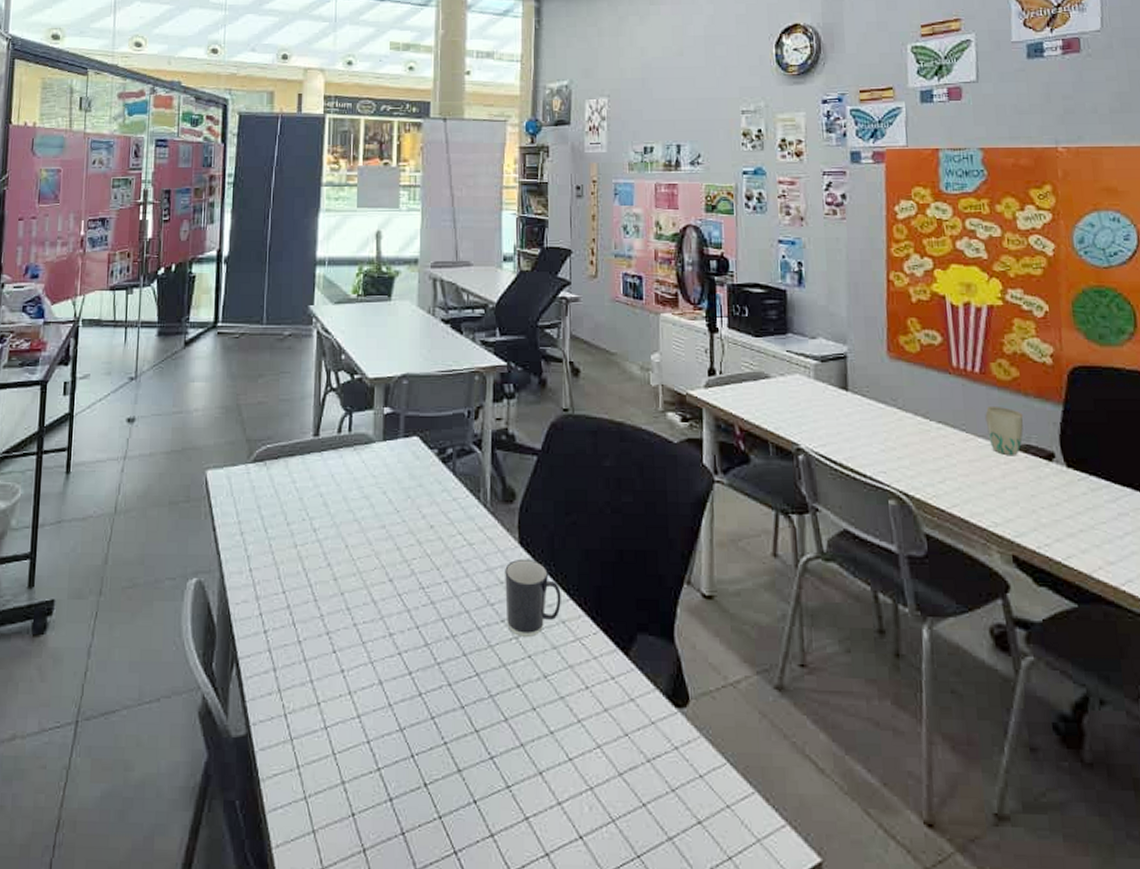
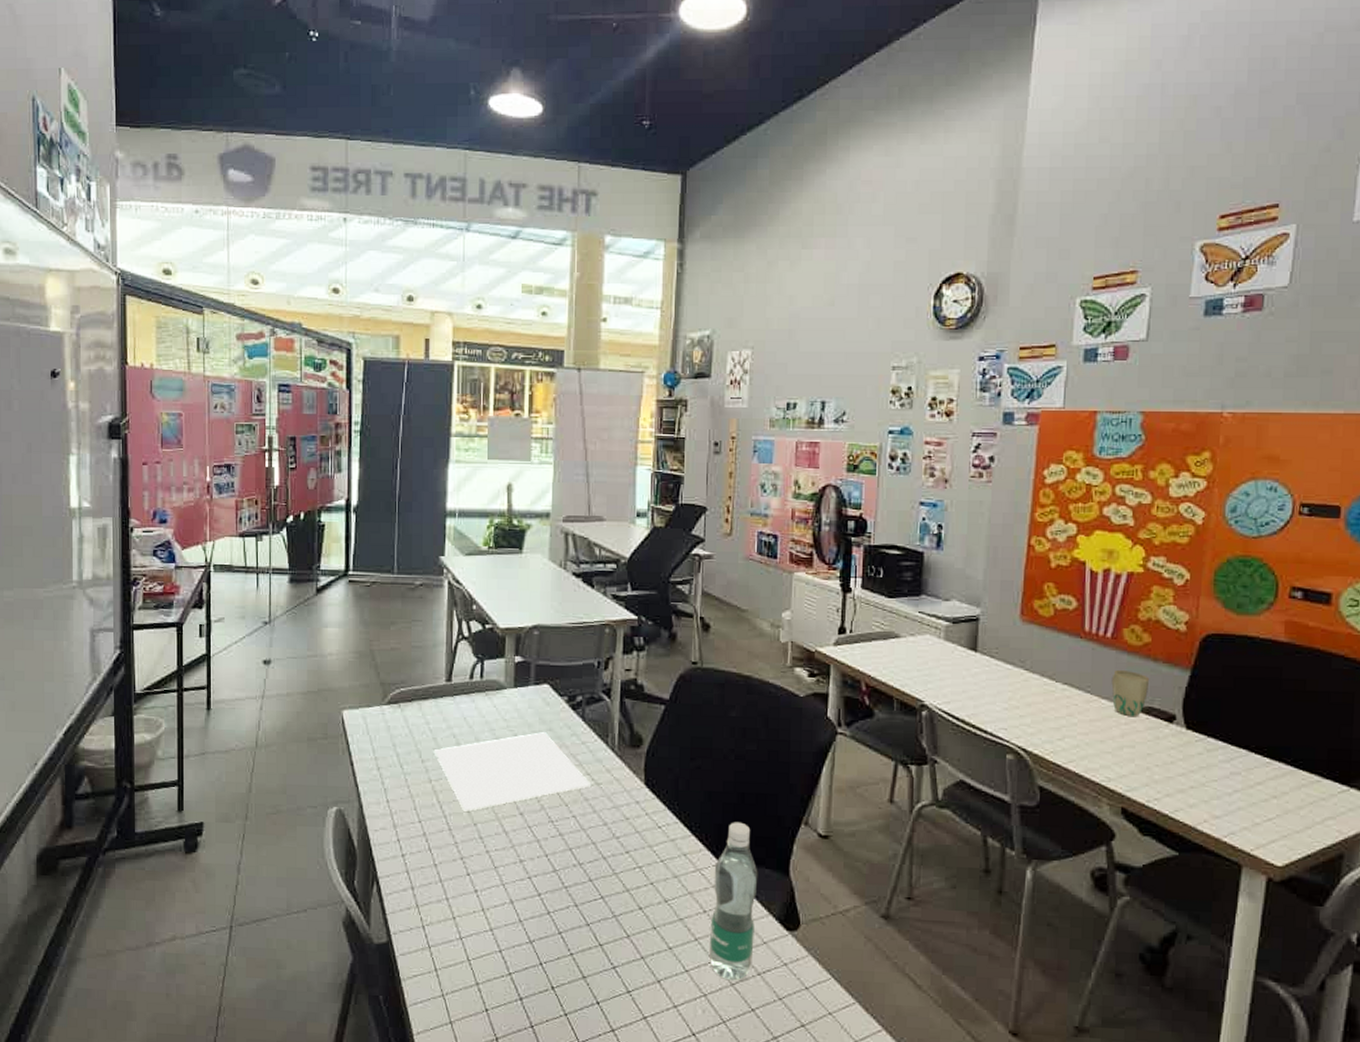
paper sheet: none [301,489,463,579] -> present [435,732,590,811]
mug: present [505,558,561,636] -> none [630,798,683,866]
bottle: none [594,583,642,770] -> present [710,822,758,981]

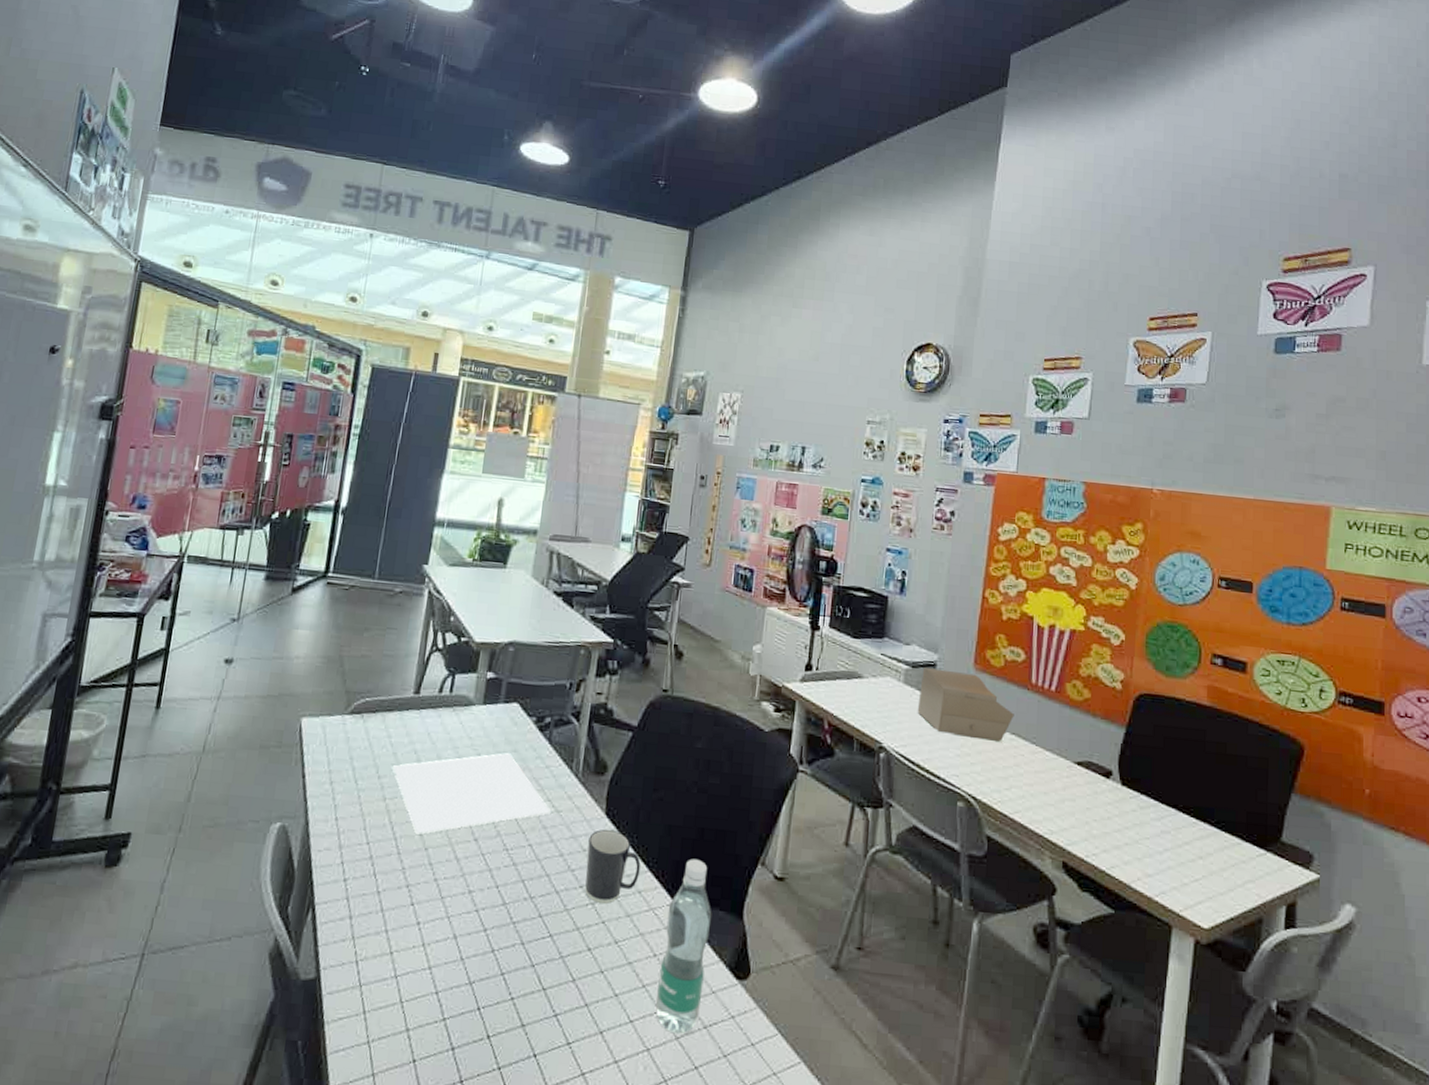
mug: none [630,798,683,866] -> present [585,829,641,904]
sewing box: none [960,623,1066,692] -> present [917,668,1014,741]
mug: present [1111,669,1150,716] -> none [1055,723,1089,770]

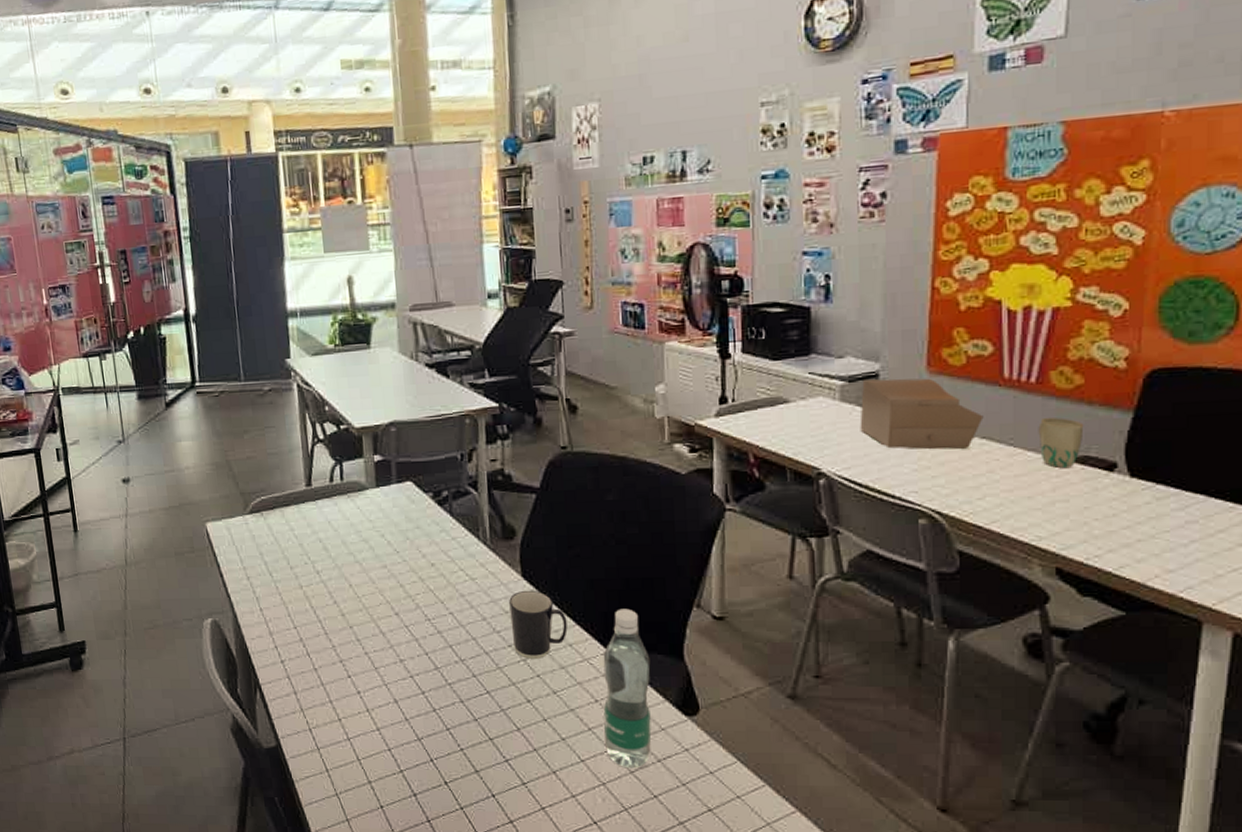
paper sheet: present [393,753,550,834] -> none [302,530,465,615]
mug: none [1055,723,1089,770] -> present [1038,417,1084,468]

